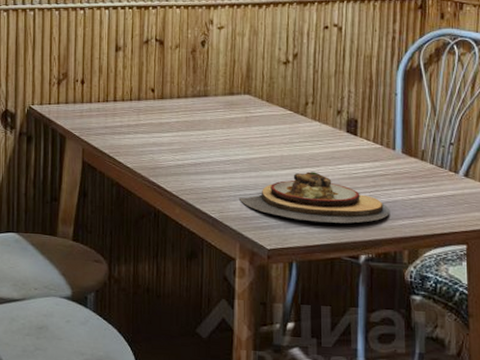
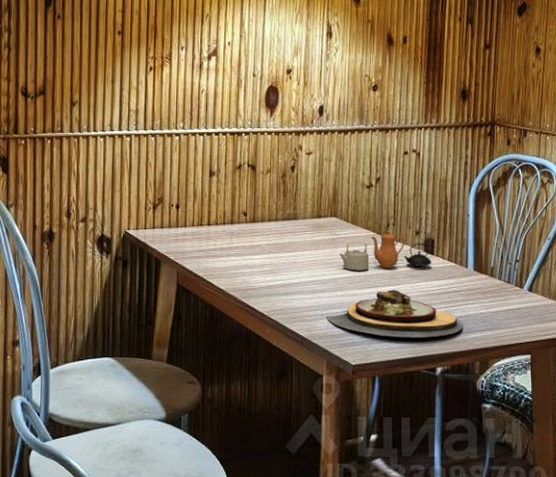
teapot: none [253,108,356,151] -> present [339,230,432,271]

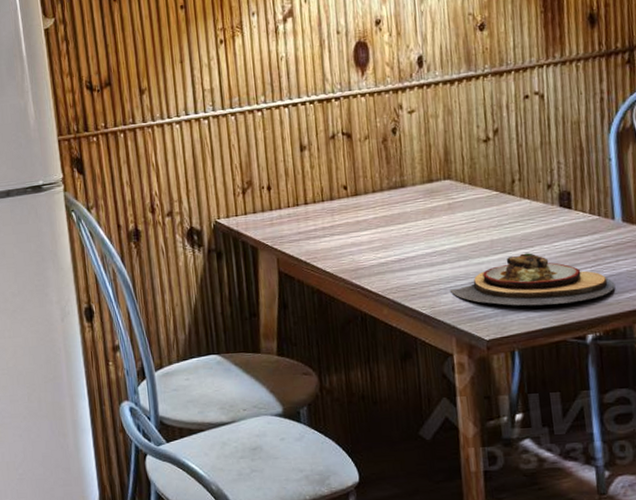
teapot: present [339,230,432,271] -> none [458,186,571,237]

